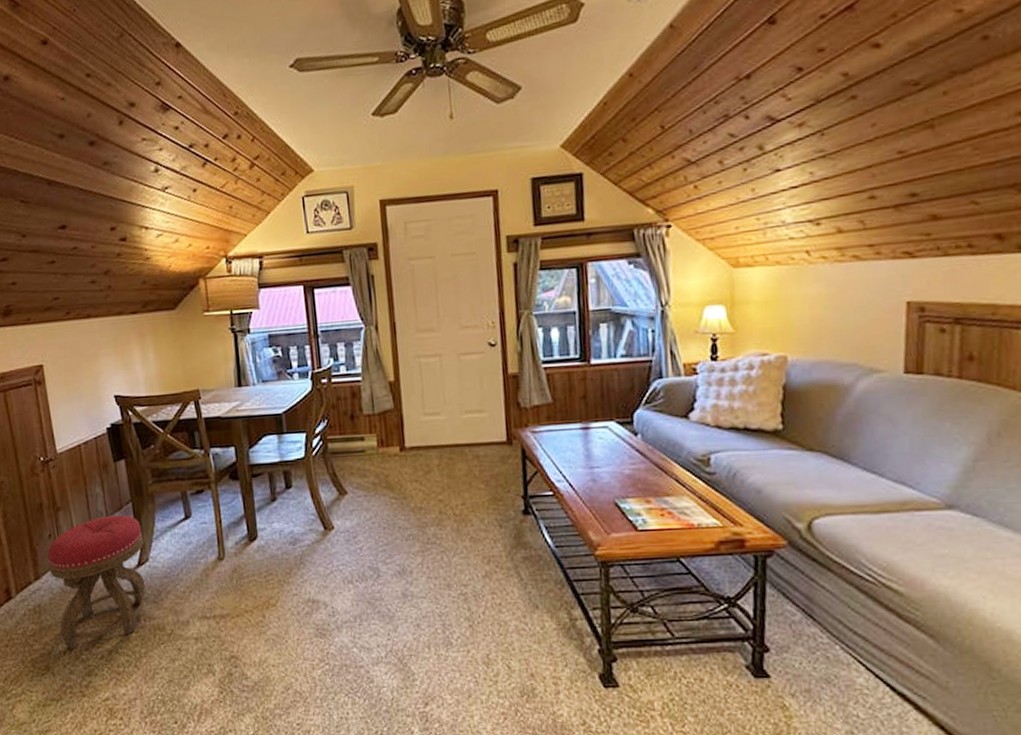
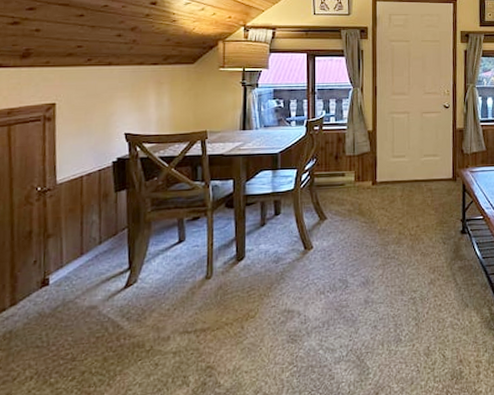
stool: present [47,515,145,650] -> none [28,240,134,375]

